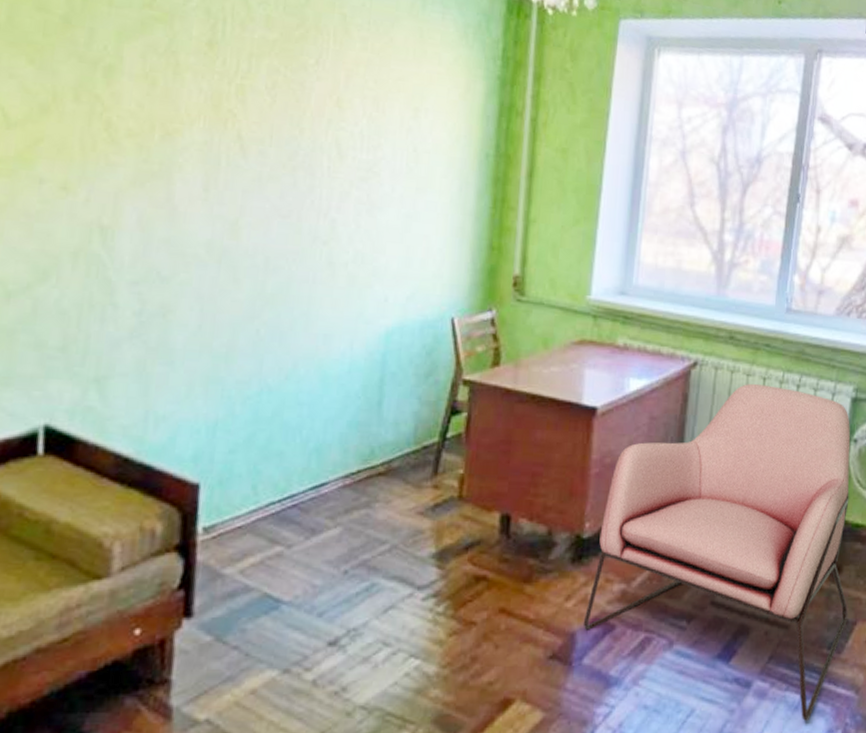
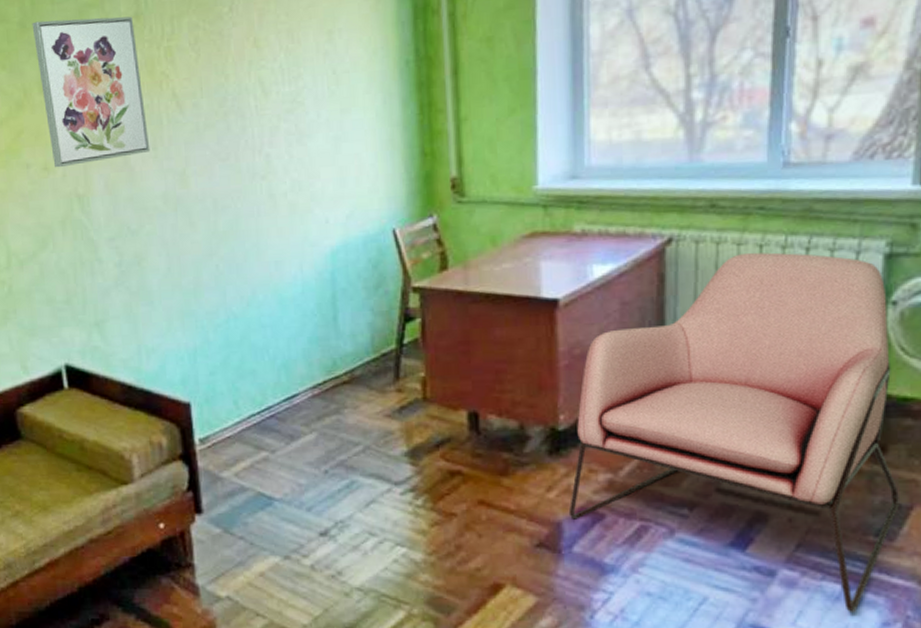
wall art: none [75,20,206,193] -> present [32,16,151,168]

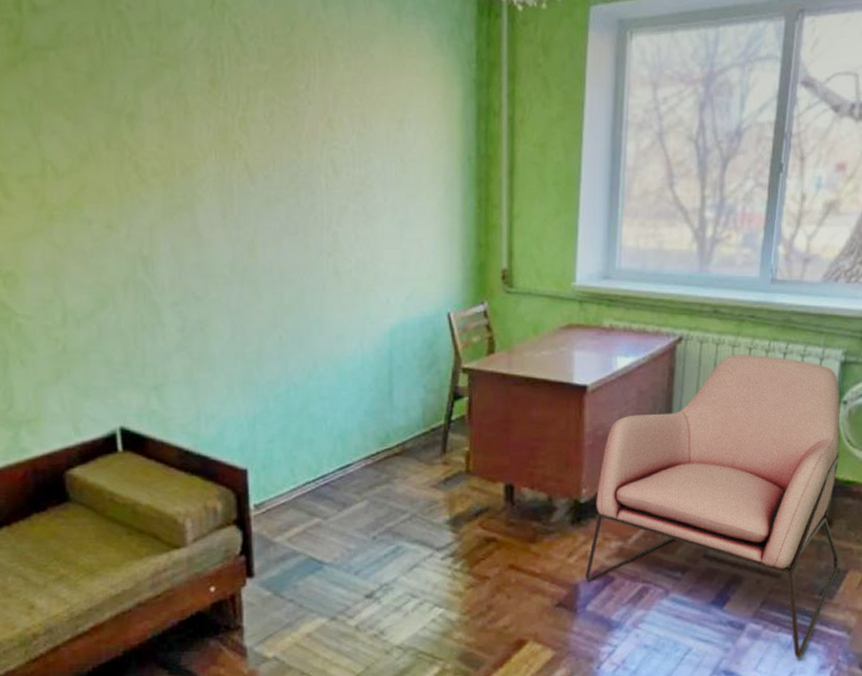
wall art: present [32,16,151,168] -> none [101,74,220,227]

